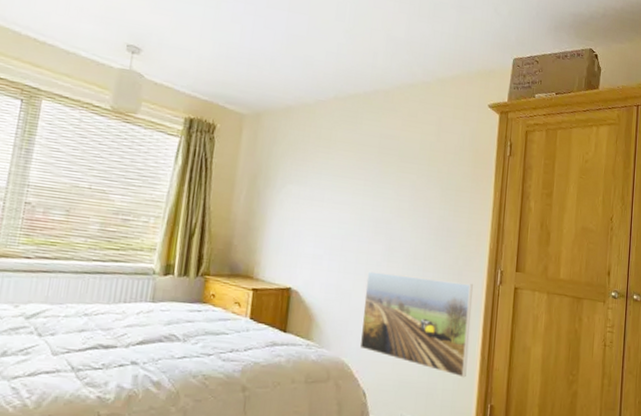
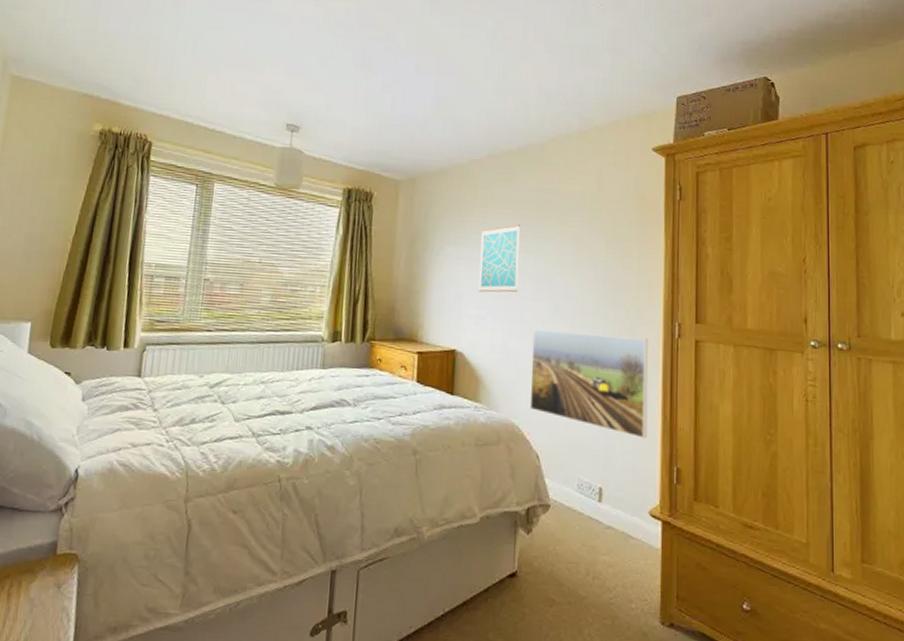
wall art: none [316,167,362,234] -> present [478,224,520,293]

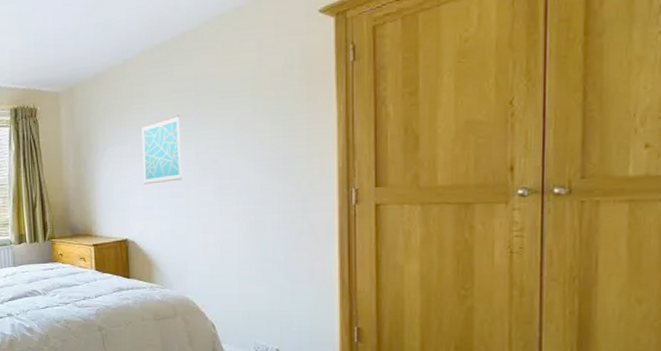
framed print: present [529,329,649,439] -> none [200,208,324,303]

